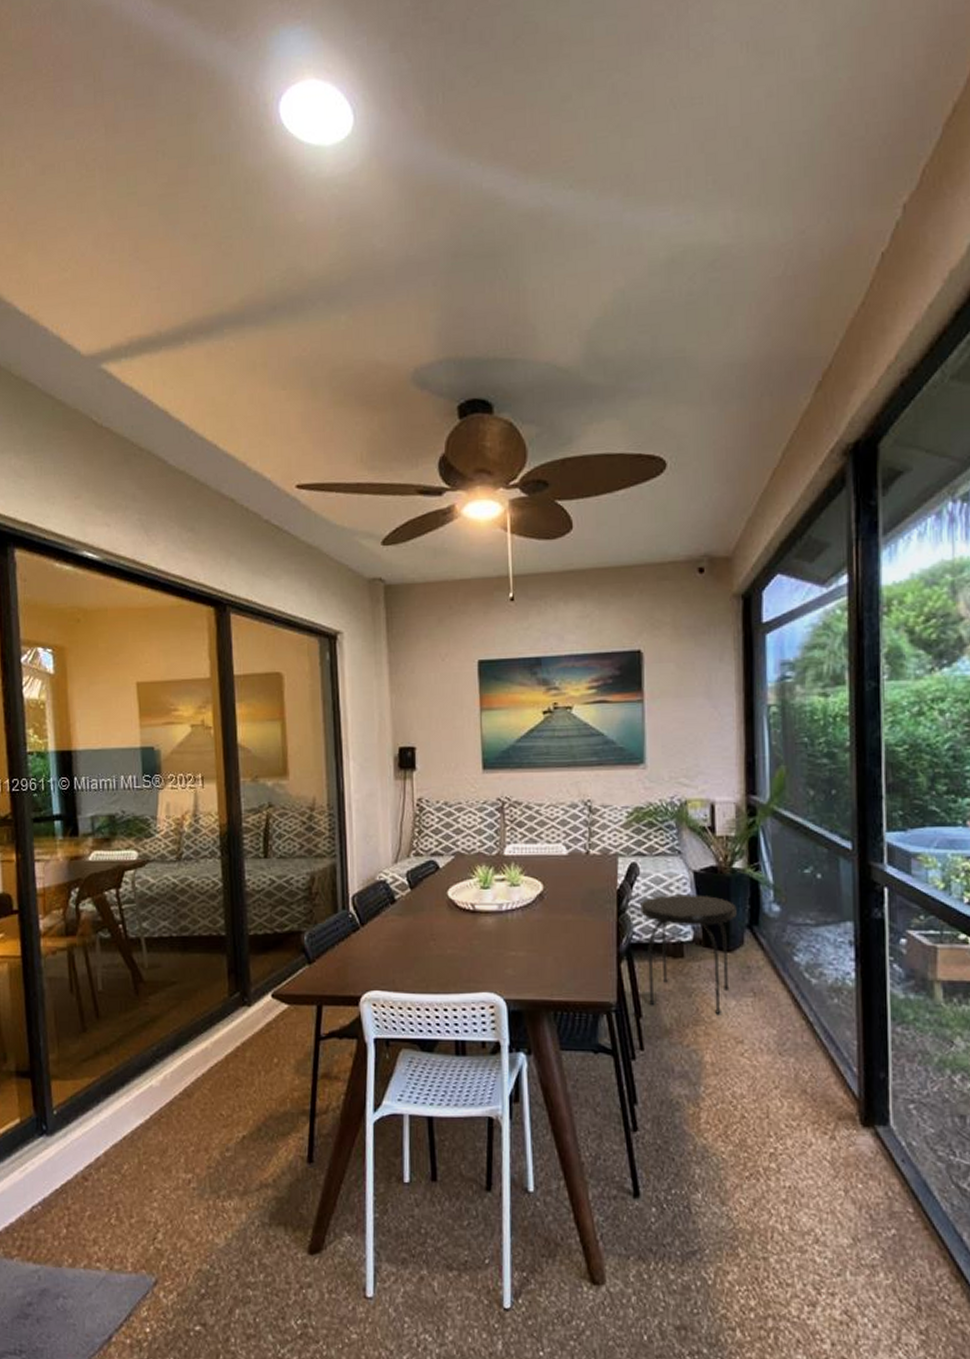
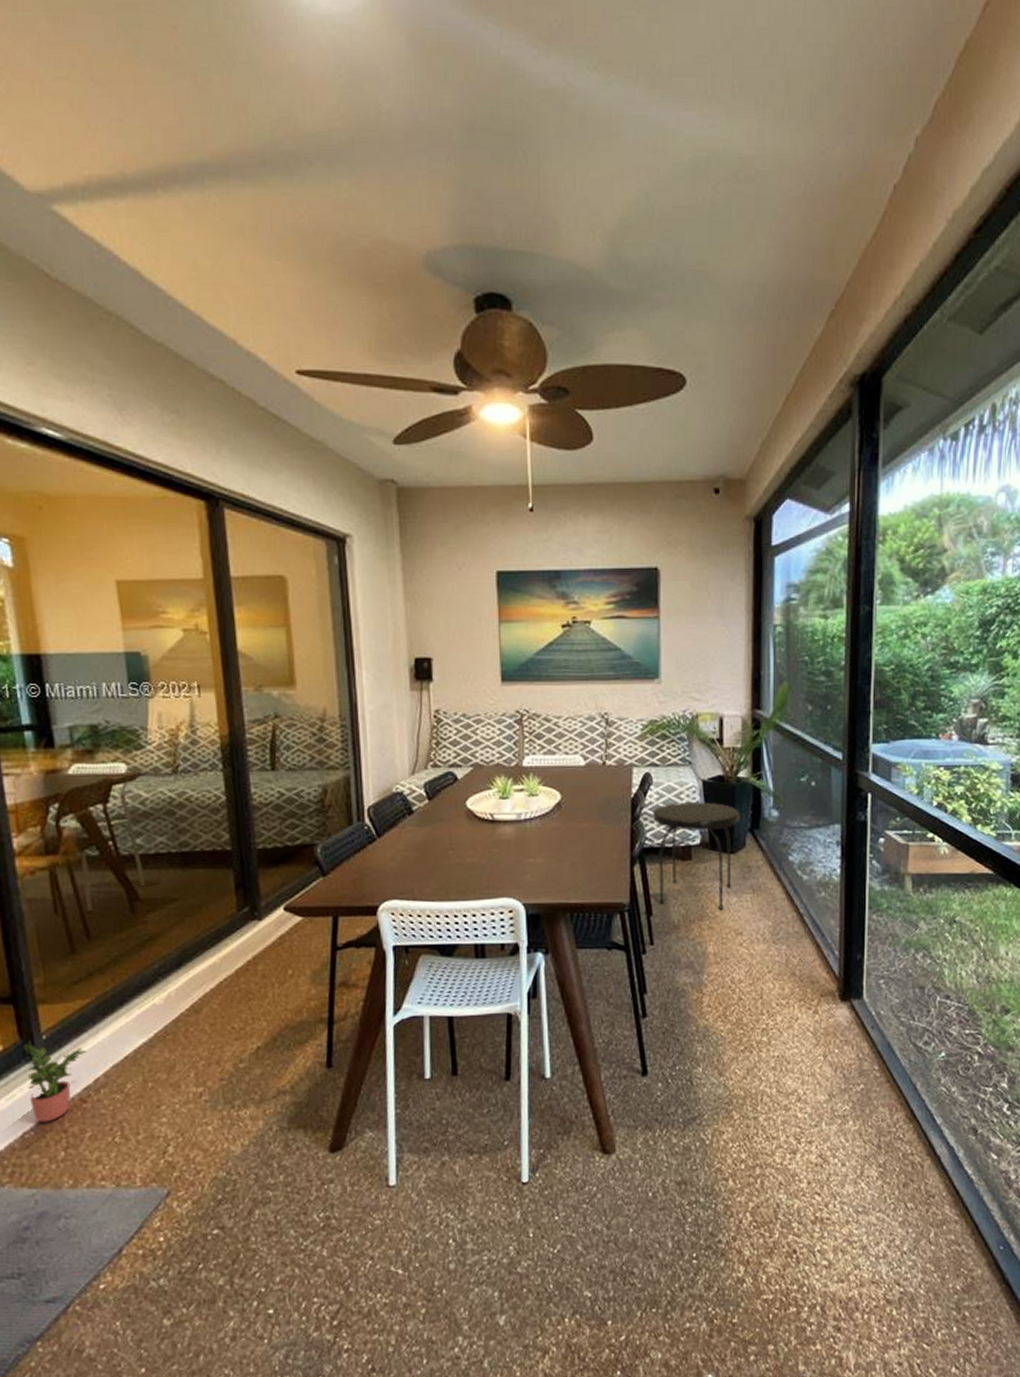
potted plant: none [36,1115,90,1198] -> present [22,1040,86,1123]

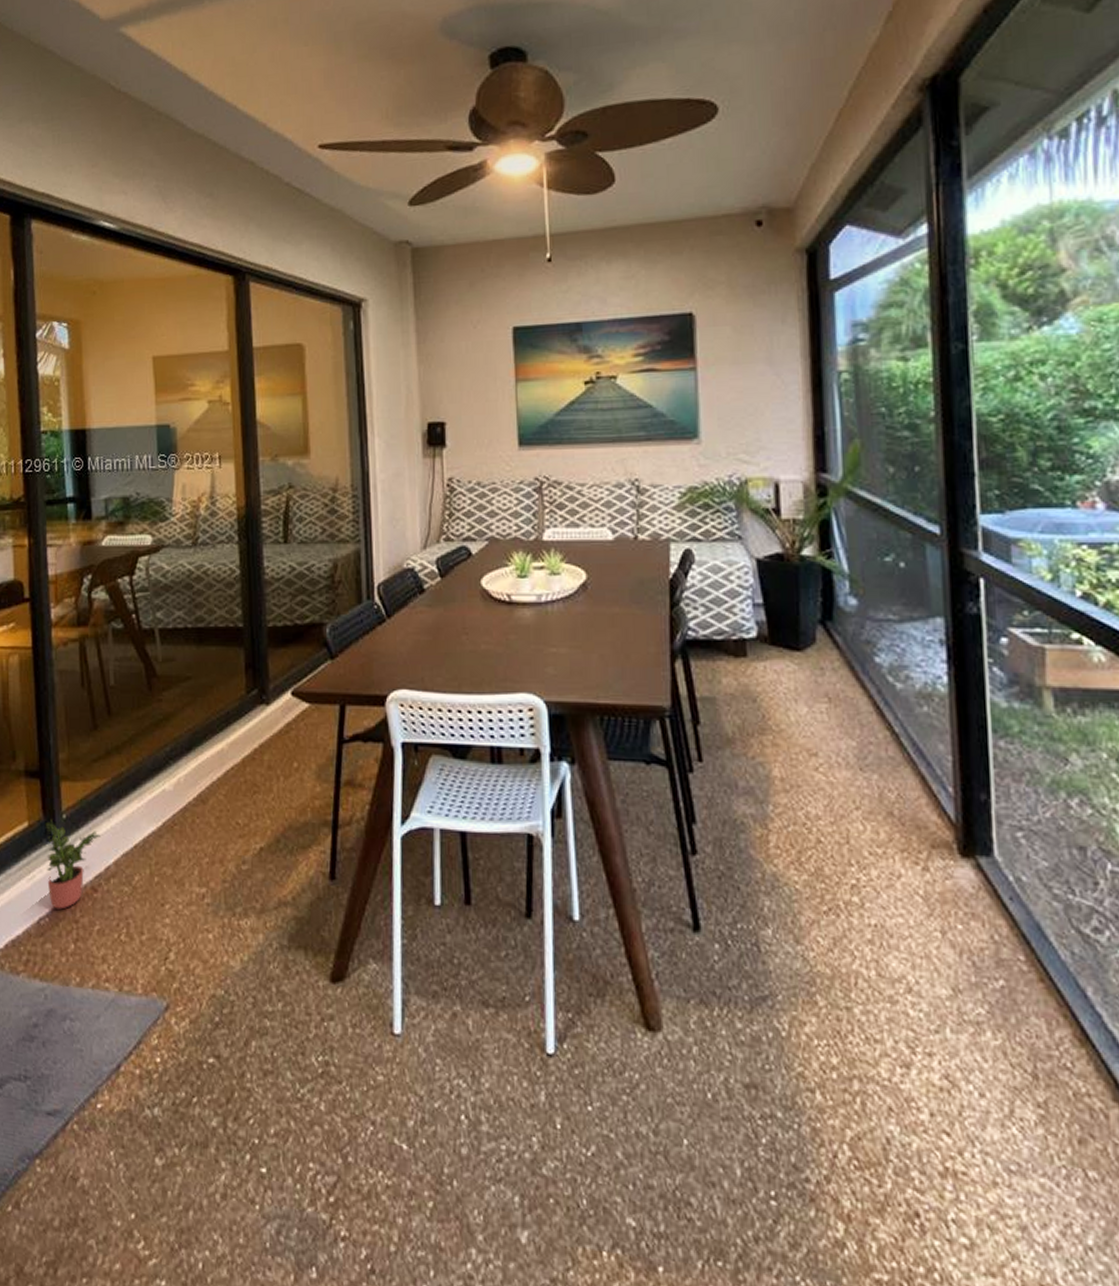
side table: present [653,802,740,910] -> none [696,585,807,722]

